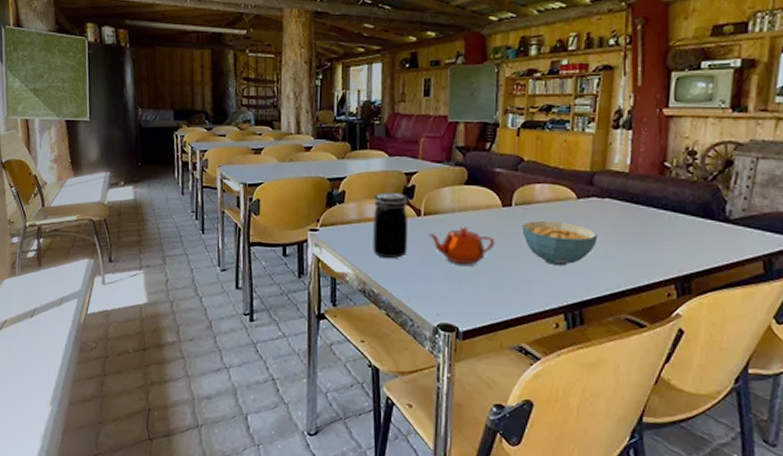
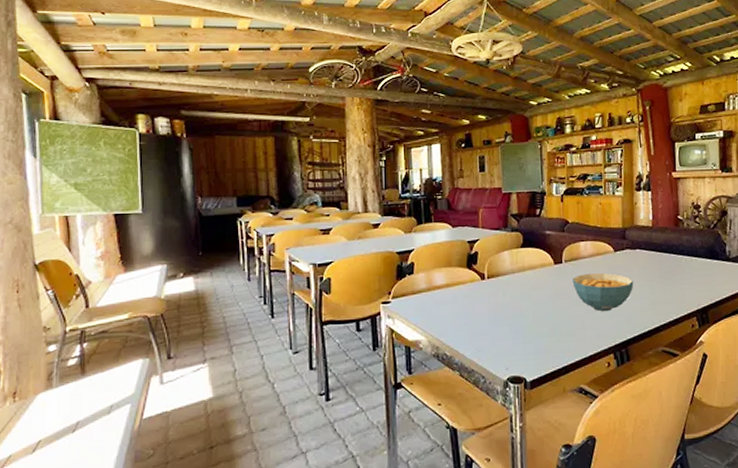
jar: present [373,192,408,259] -> none [442,260,475,322]
teapot: present [429,226,495,265] -> none [493,285,551,320]

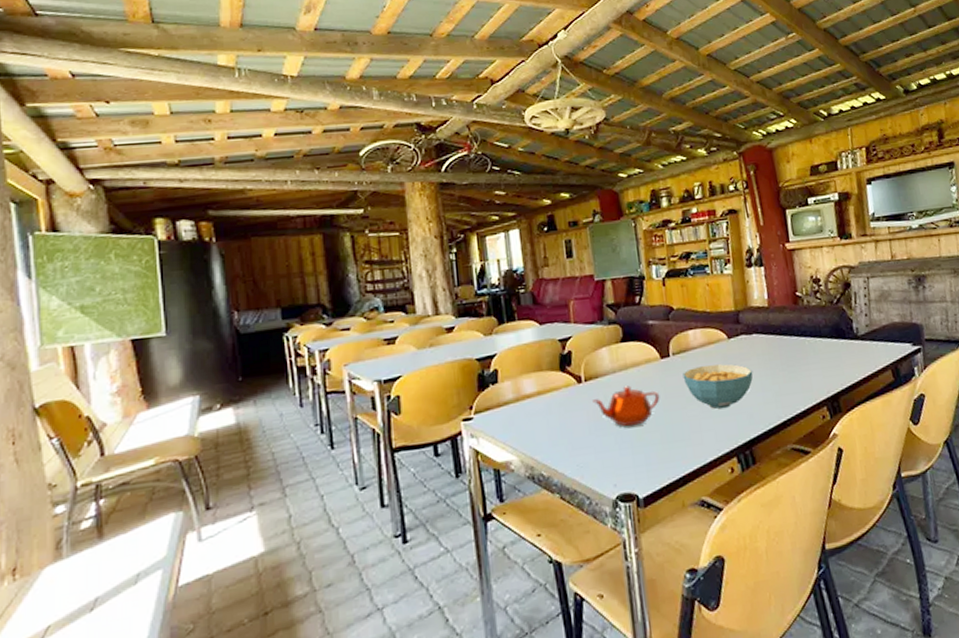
teapot: none [493,285,551,320] -> present [593,385,660,427]

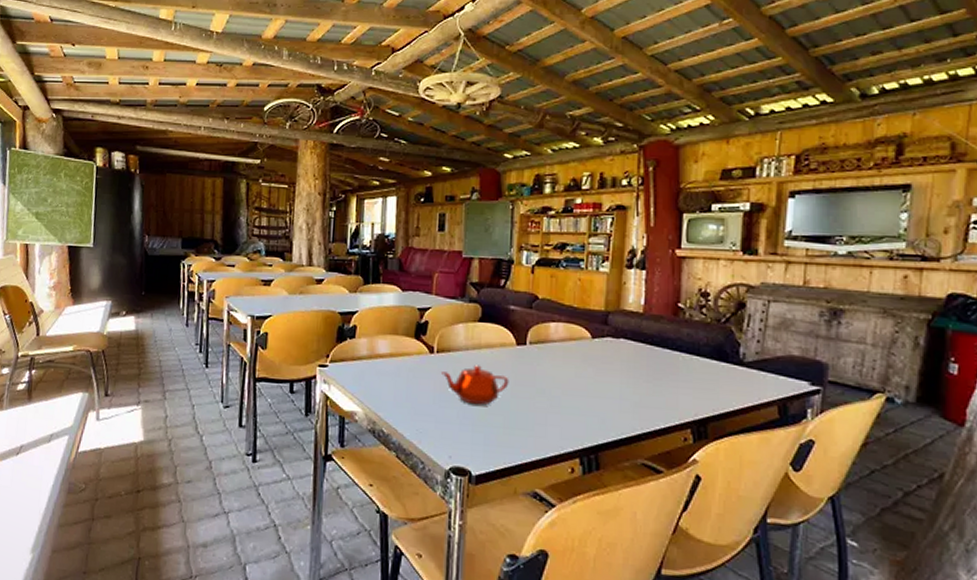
cereal bowl: present [682,364,754,409] -> none [536,360,613,408]

